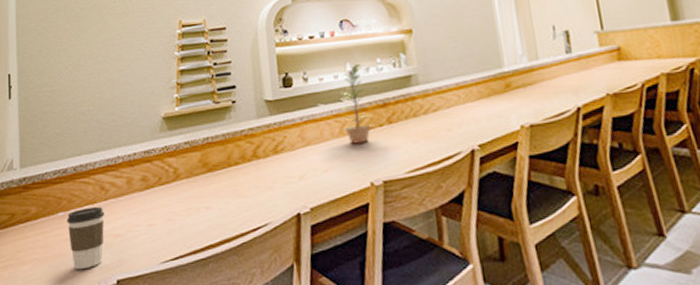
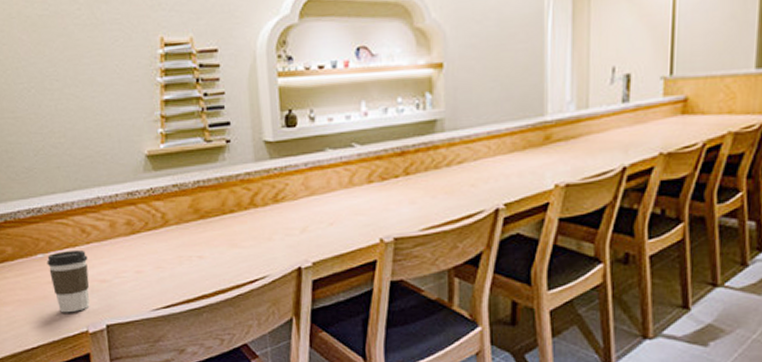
plant: present [339,64,378,145] -> none [351,103,393,197]

